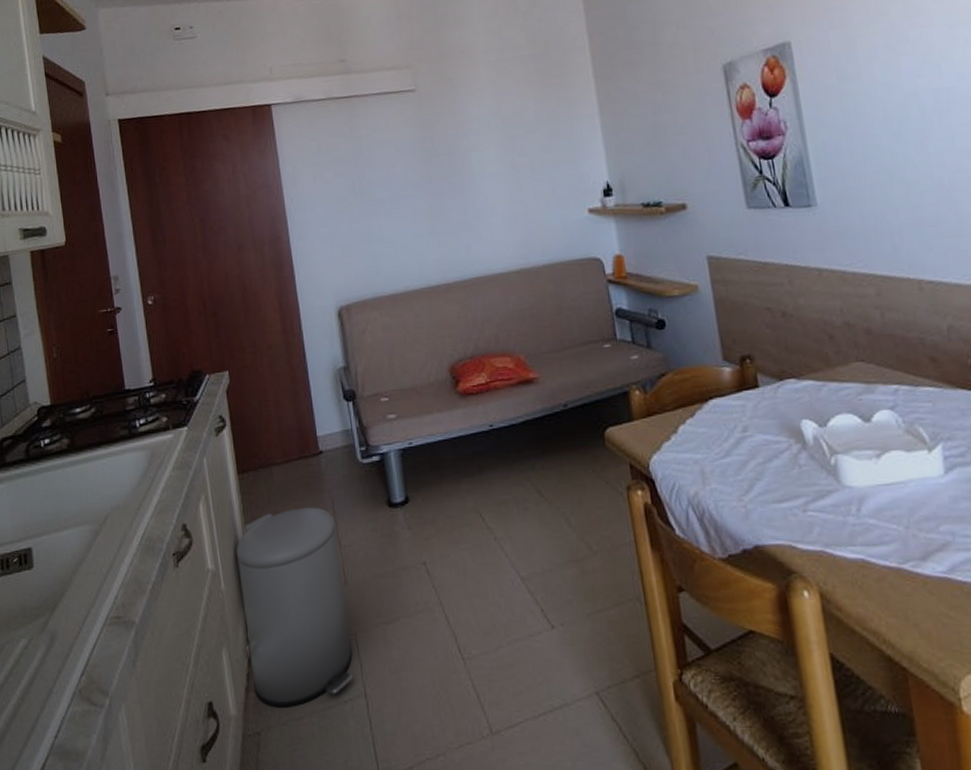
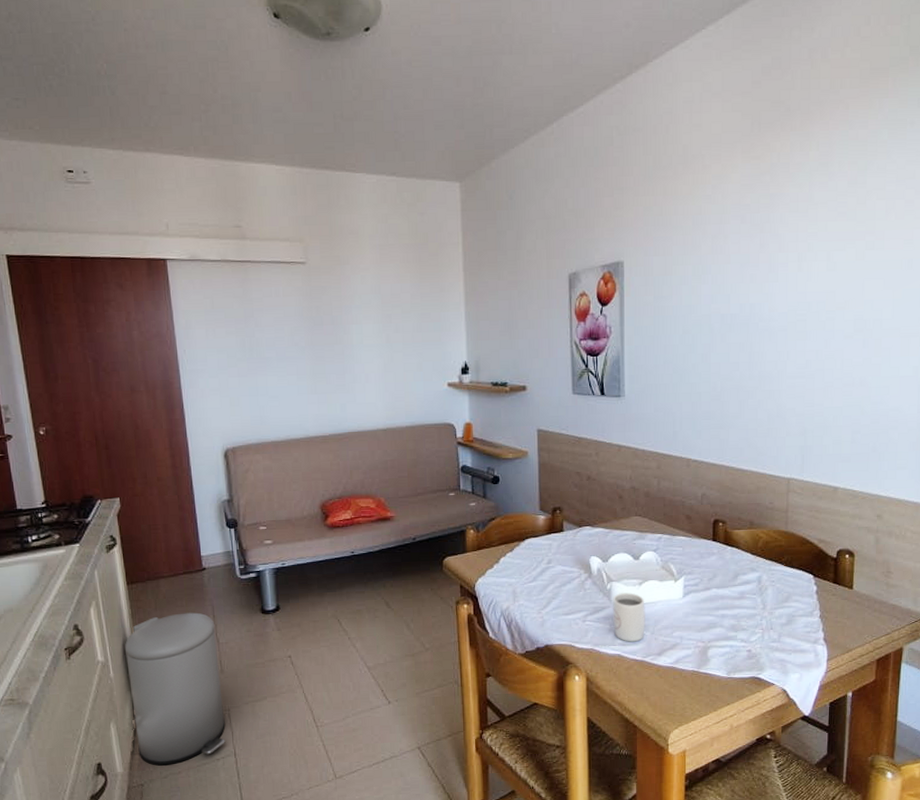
mug: none [841,469,896,541] -> present [612,592,645,642]

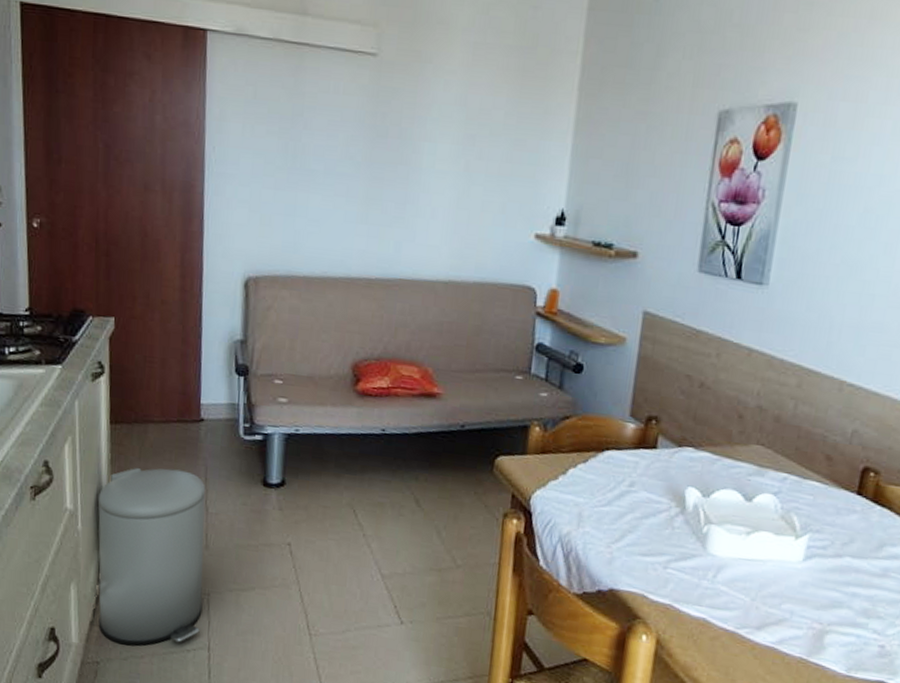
mug: present [612,592,645,642] -> none [702,540,751,607]

